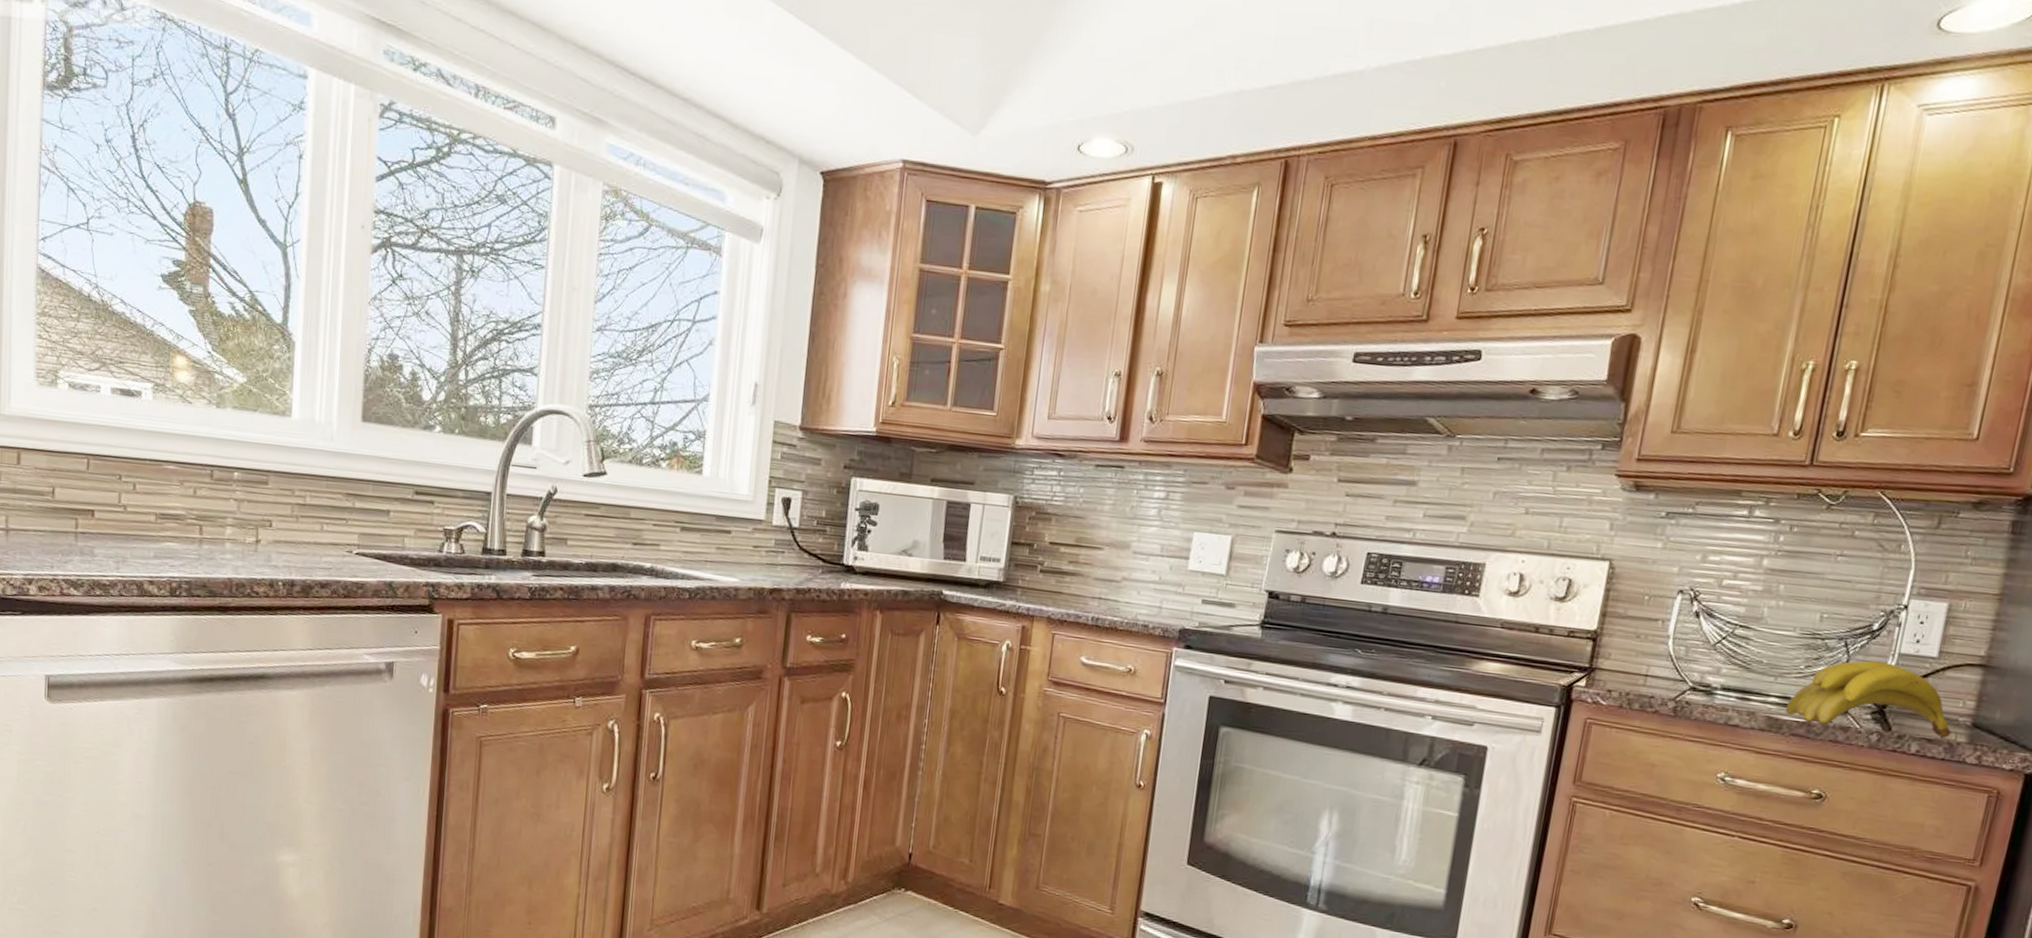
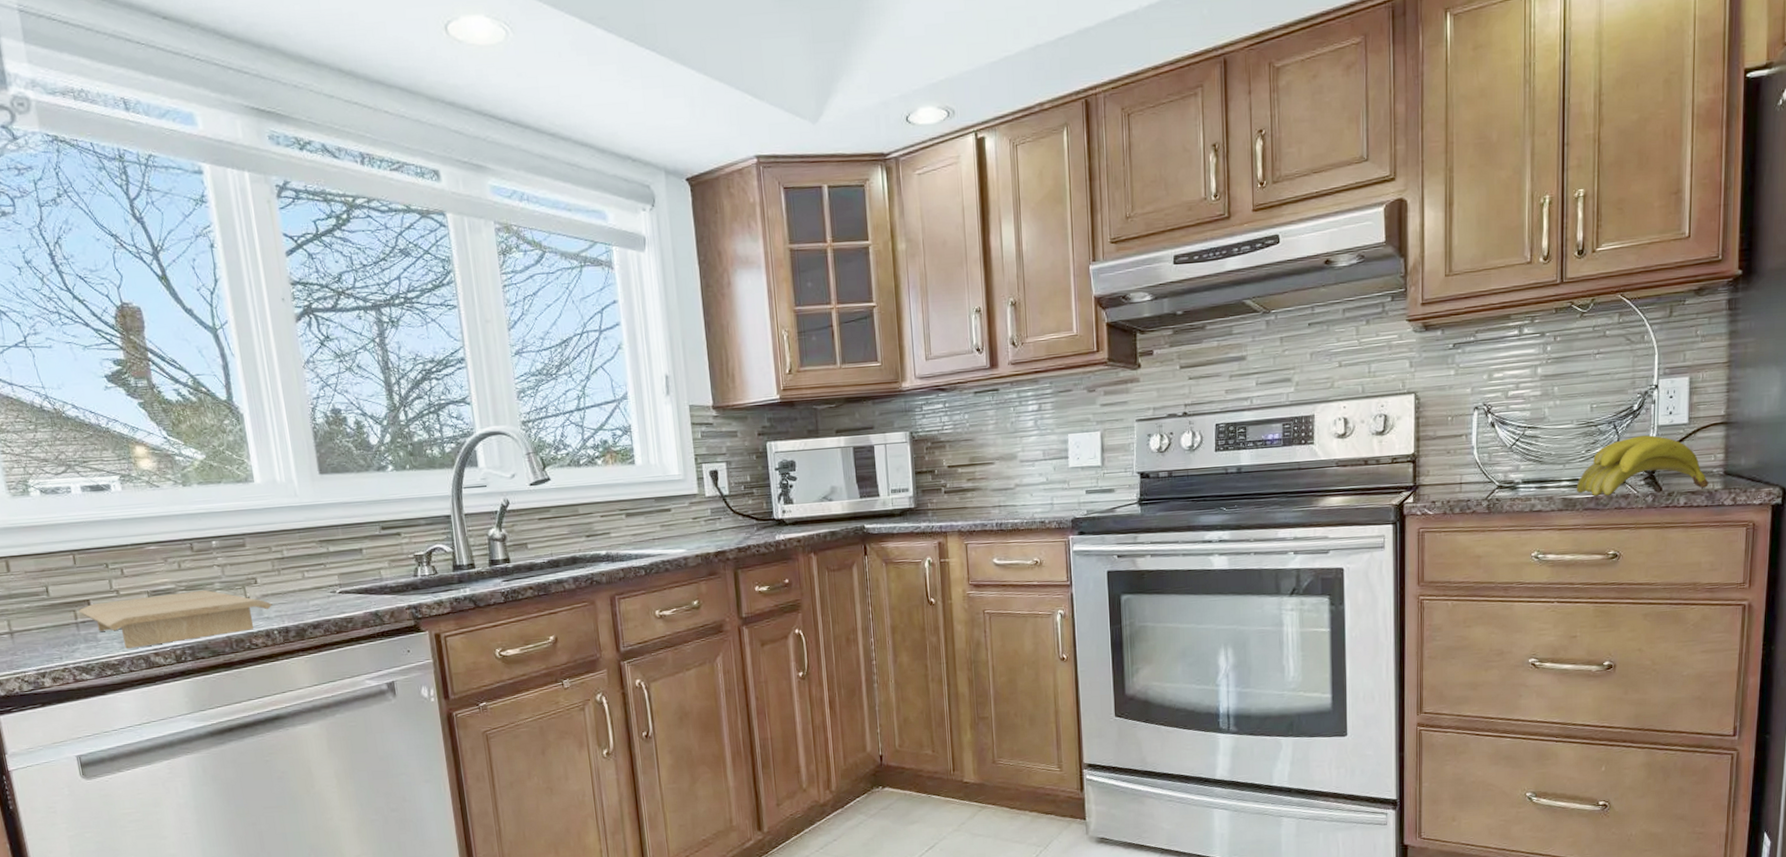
cutting board: none [81,515,283,577] -> present [78,589,273,650]

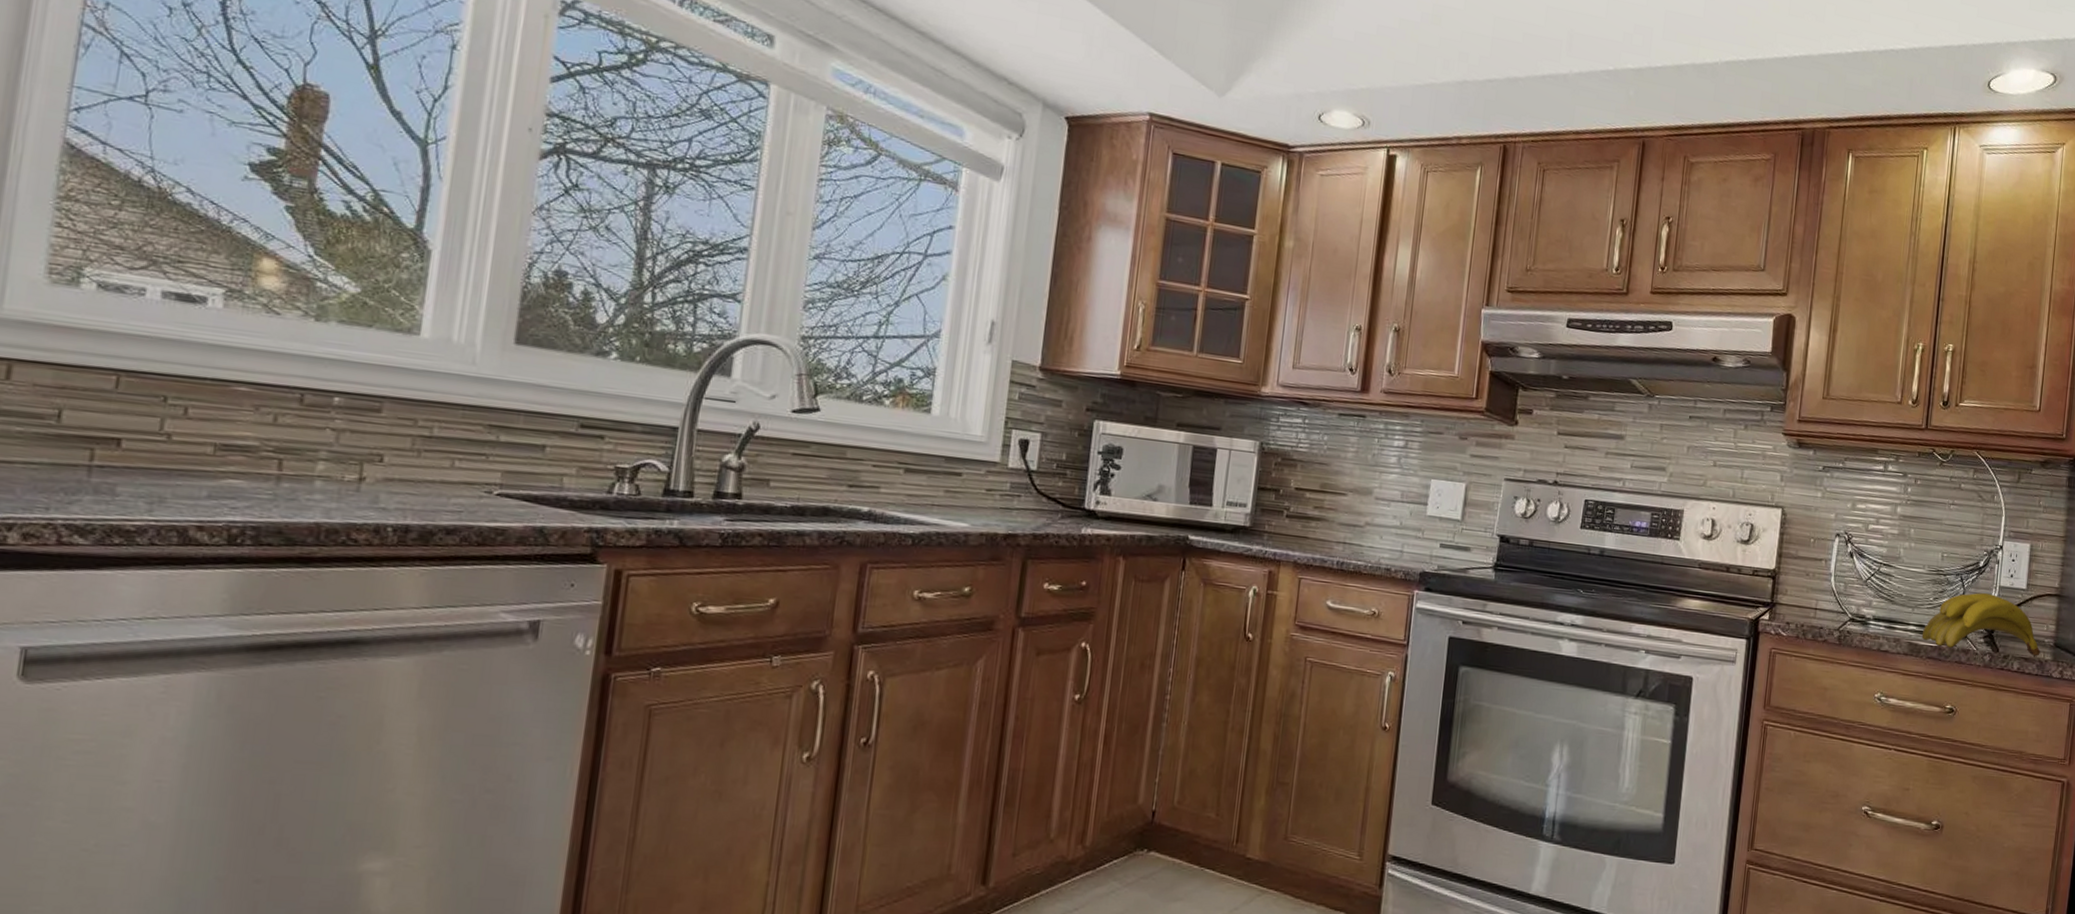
cutting board: present [78,589,273,650] -> none [98,444,396,521]

